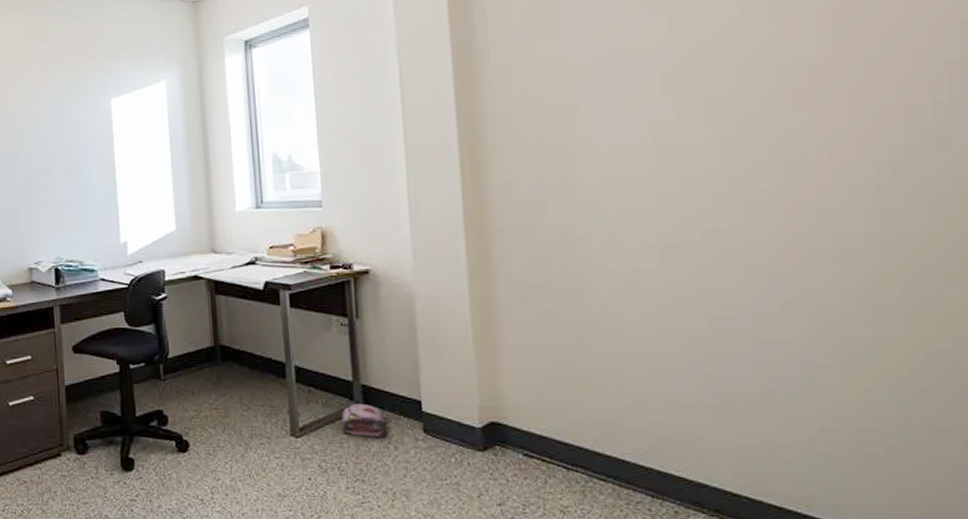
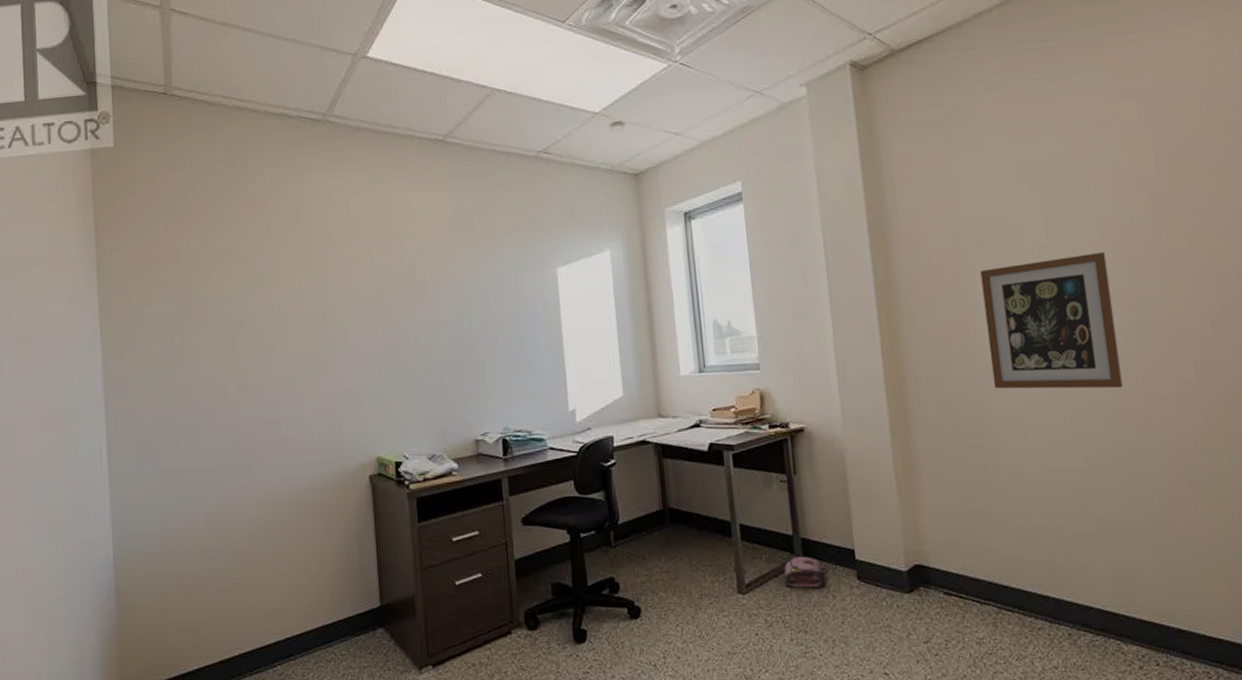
wall art: none [586,81,764,240] -> present [980,252,1123,389]

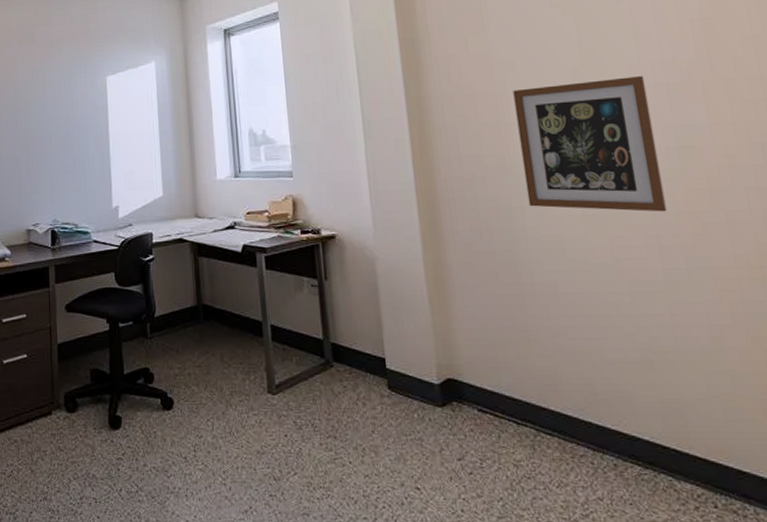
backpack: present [784,556,827,589] -> none [314,361,357,395]

